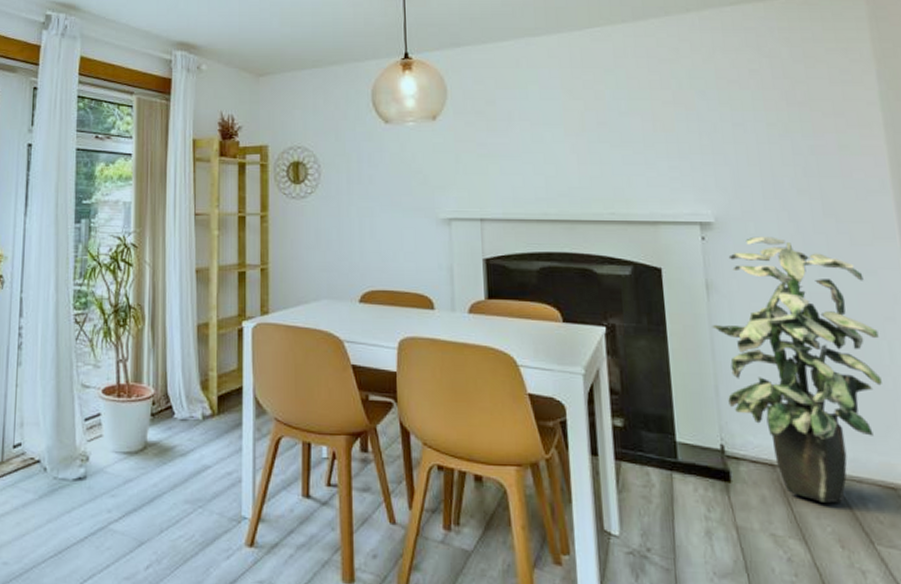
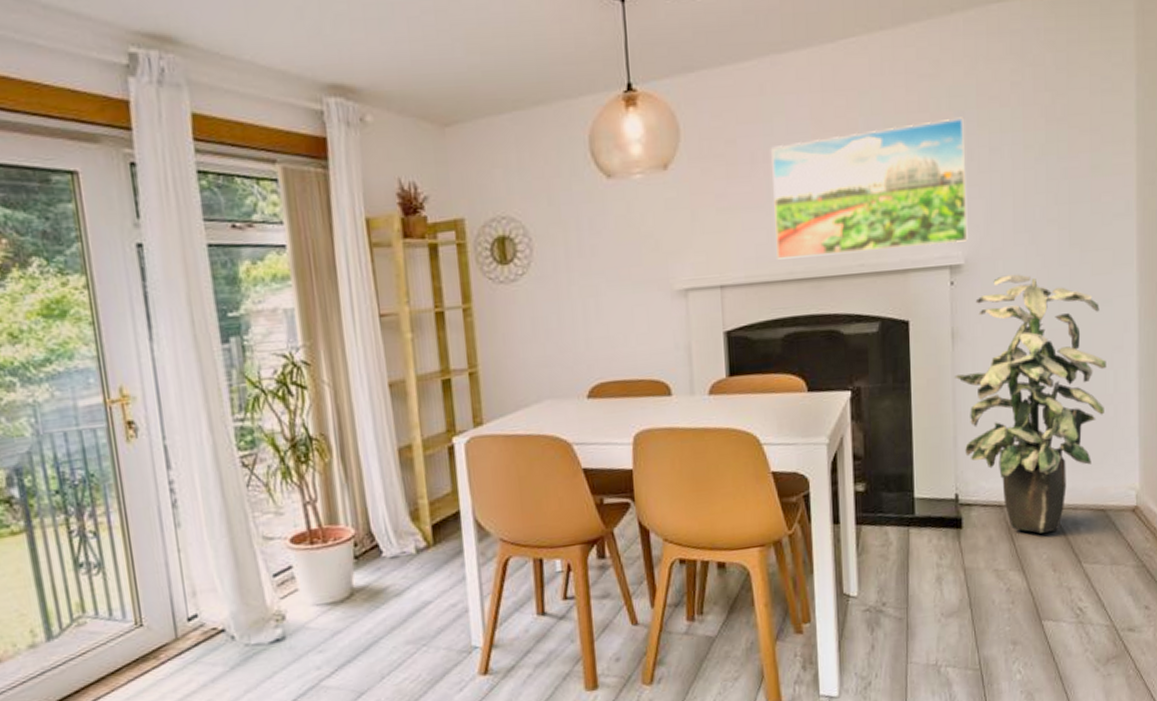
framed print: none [525,95,717,203] -> present [770,117,968,260]

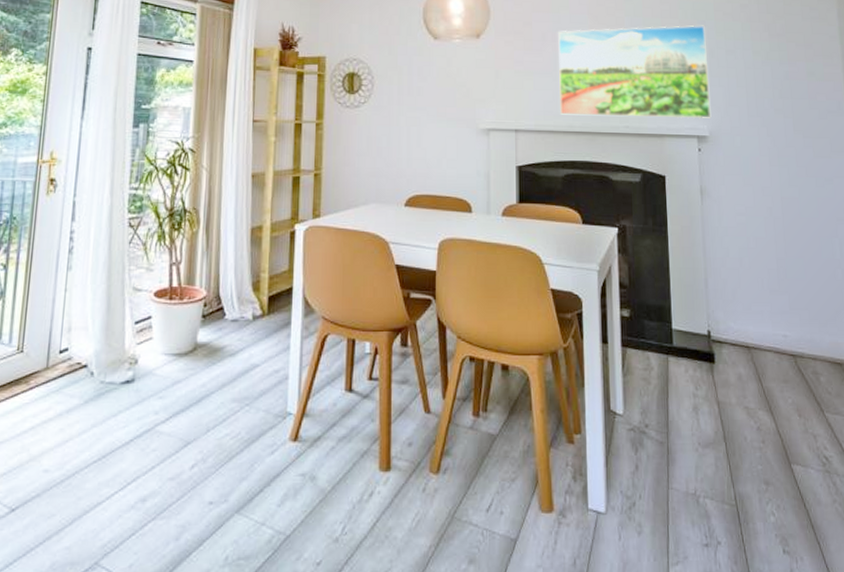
indoor plant: present [955,274,1107,534] -> none [704,149,834,379]

